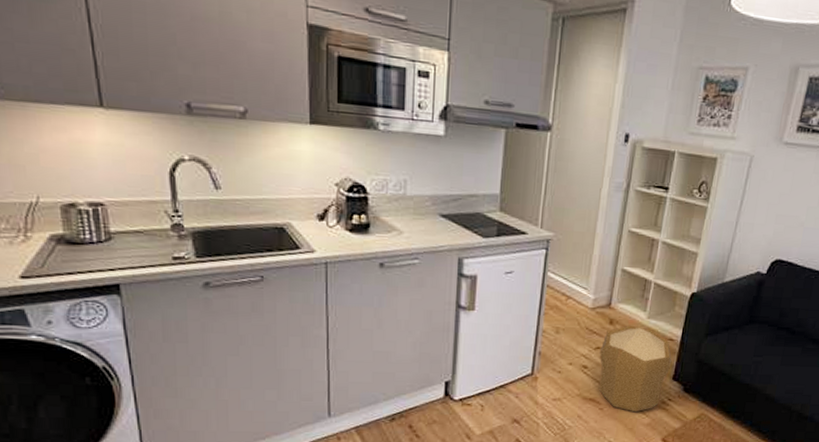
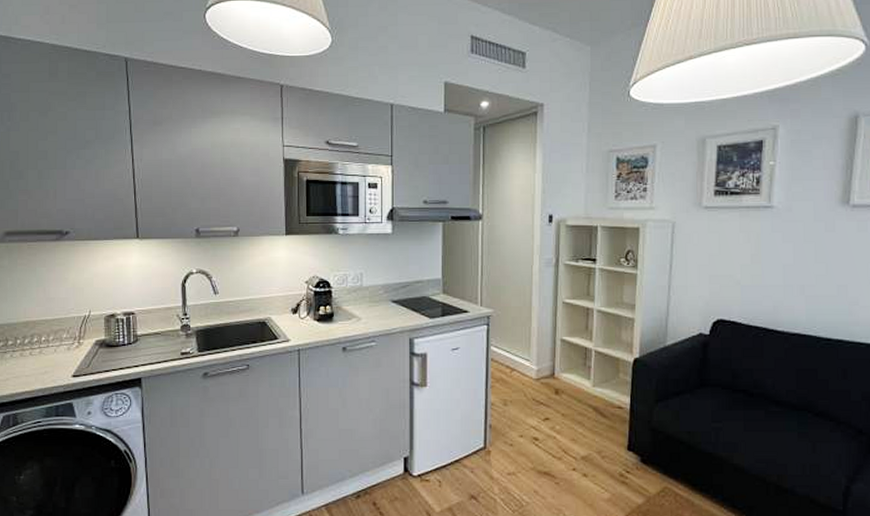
pouf: present [598,325,672,413] -> none [548,394,624,487]

